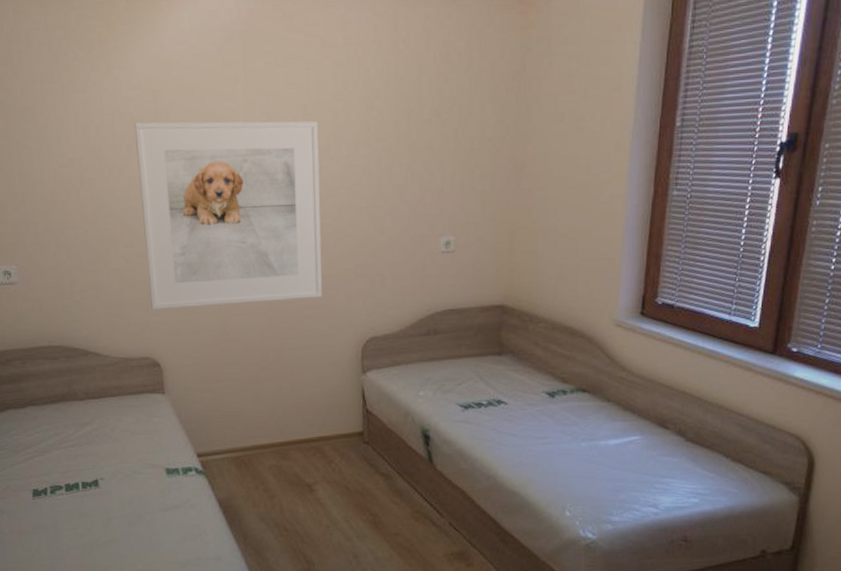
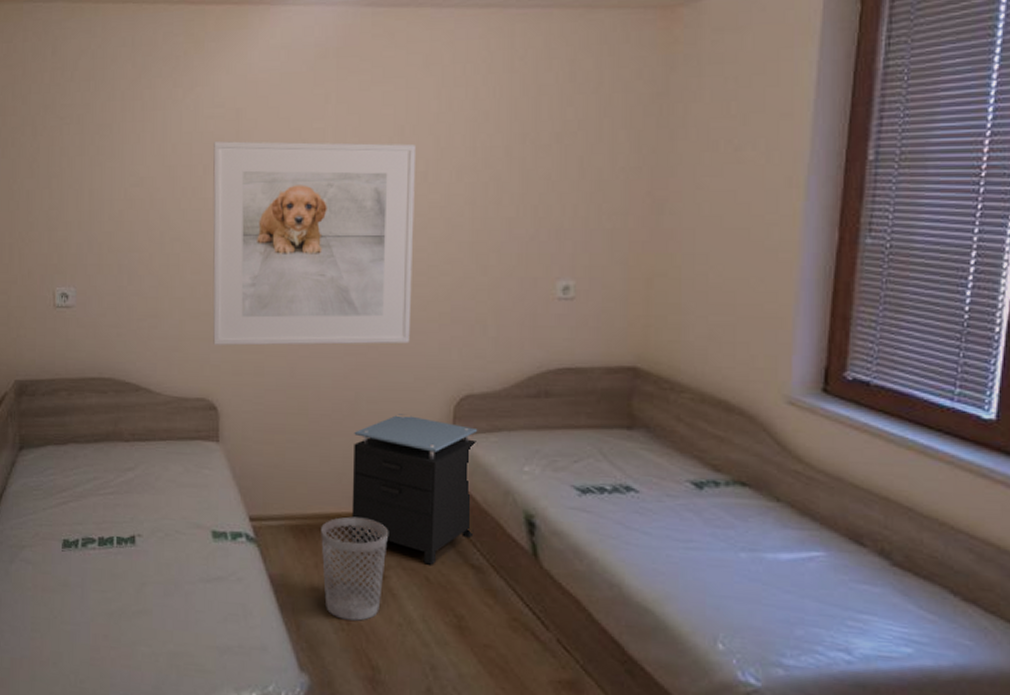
wastebasket: none [258,445,314,528] -> present [321,516,388,621]
nightstand: none [280,357,382,477] -> present [351,414,478,565]

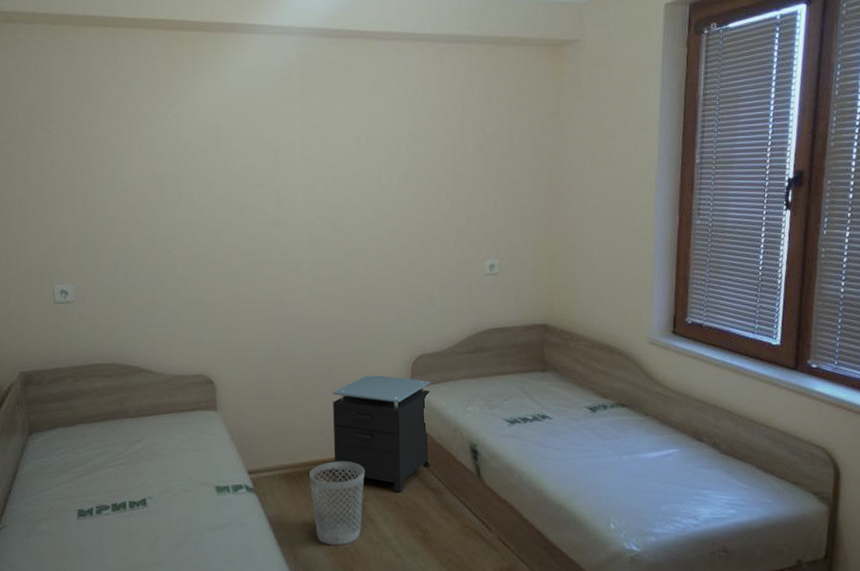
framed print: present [213,141,417,346] -> none [196,151,374,328]

